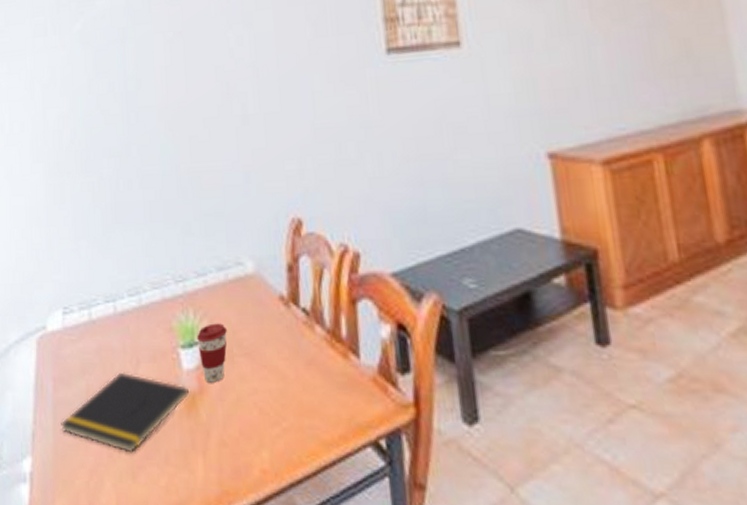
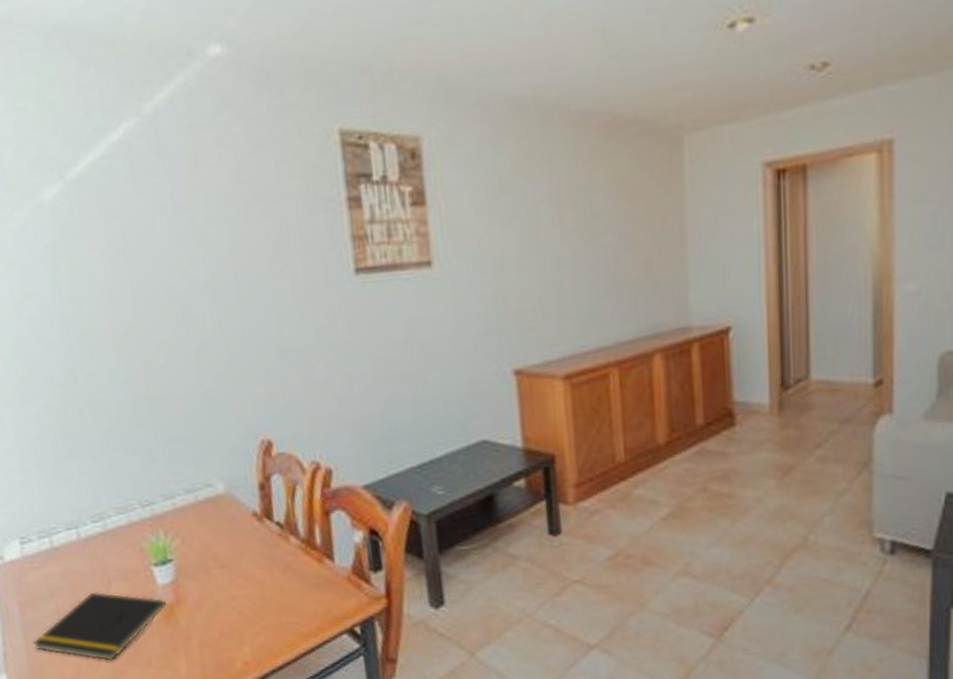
coffee cup: present [197,323,227,383] -> none [170,541,202,594]

